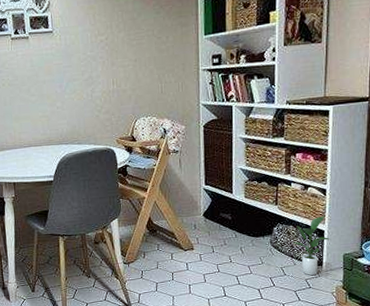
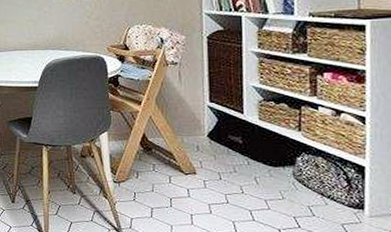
potted plant: present [292,216,330,275] -> none [322,149,374,220]

